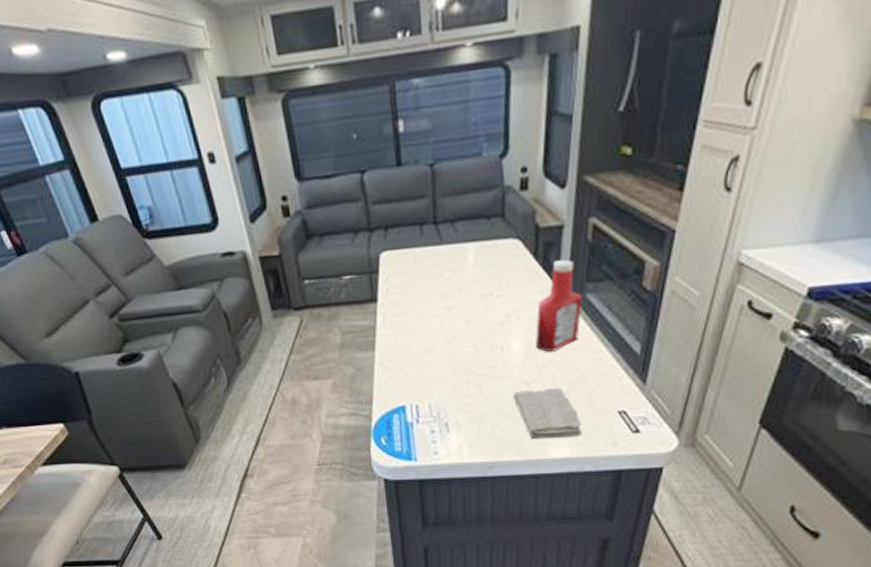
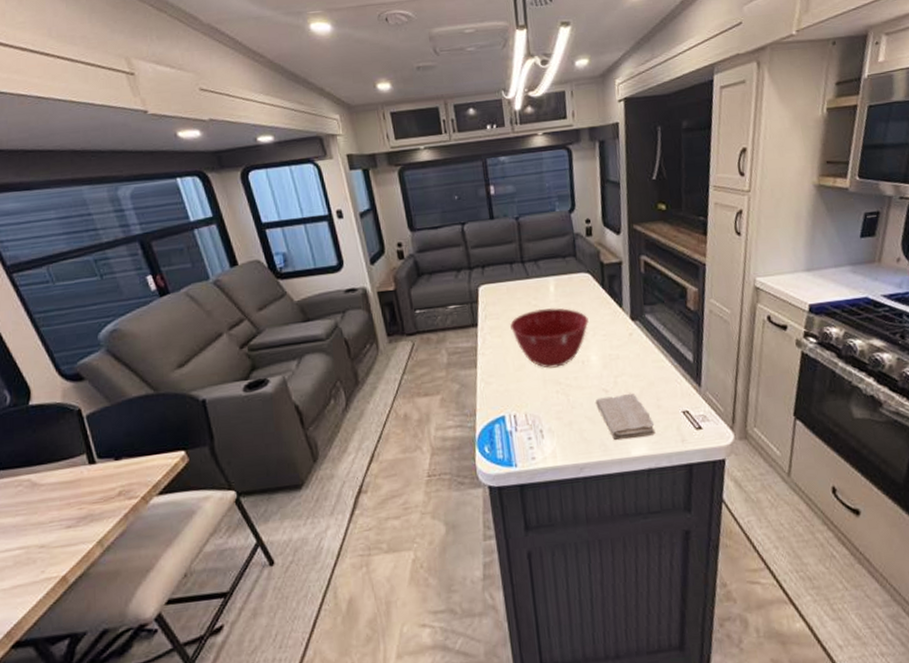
mixing bowl: none [416,281,513,354] -> present [510,307,589,368]
ketchup bottle: present [536,260,583,352] -> none [608,288,644,363]

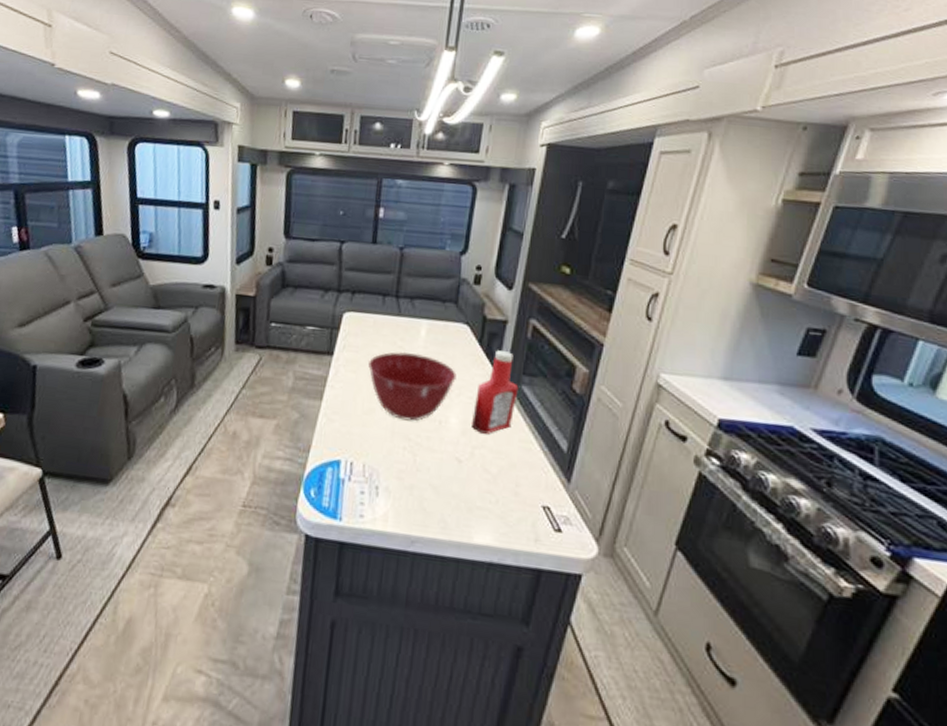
washcloth: present [596,393,656,441] -> none [445,466,507,525]
ketchup bottle: none [608,288,644,363] -> present [472,350,519,434]

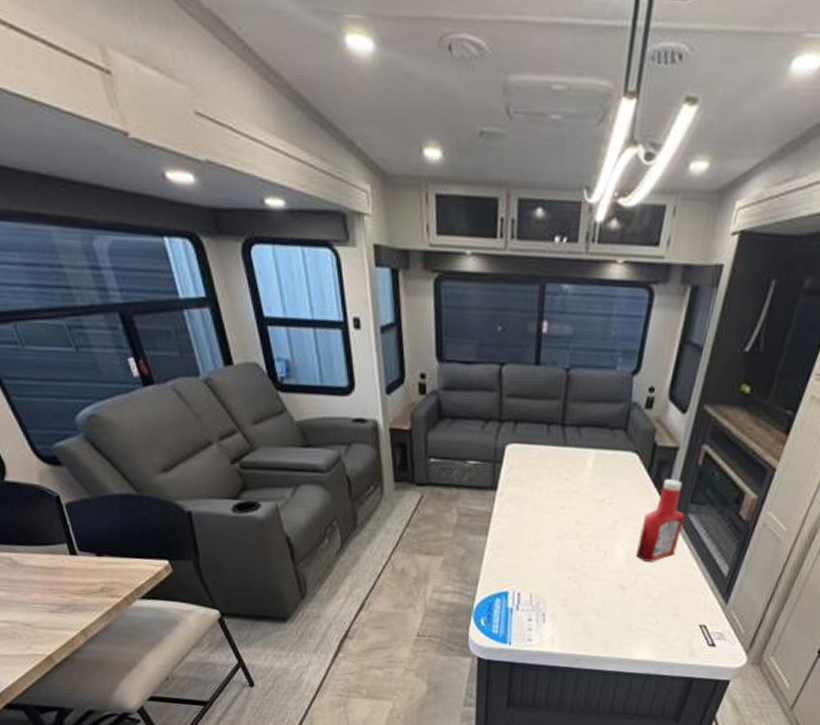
mixing bowl: present [368,351,457,422] -> none [533,483,623,553]

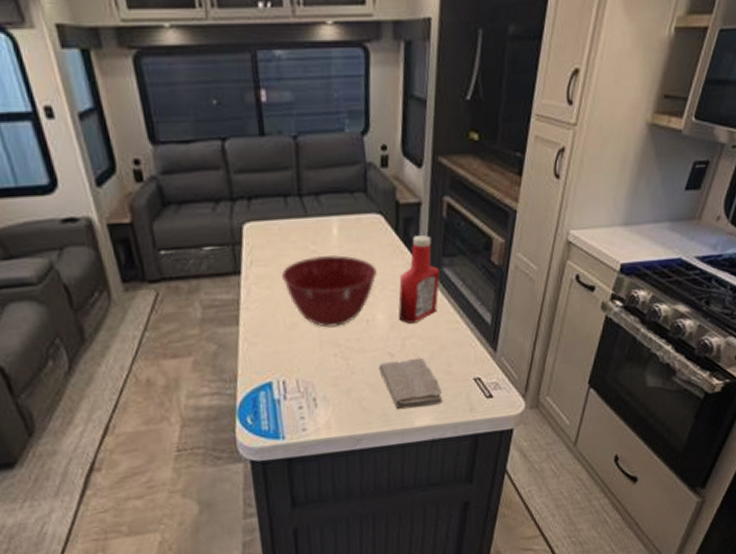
mixing bowl: none [533,483,623,553] -> present [282,254,377,328]
washcloth: none [609,593,666,643] -> present [379,357,443,410]

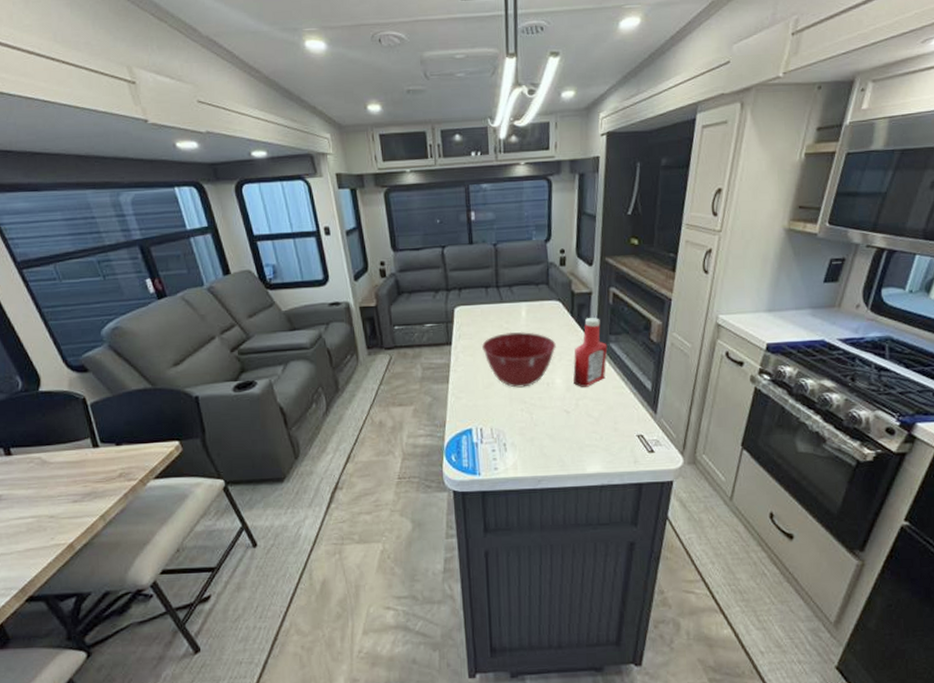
washcloth: present [379,357,443,410] -> none [557,415,611,458]

